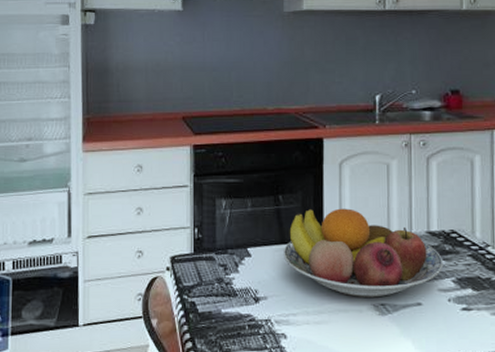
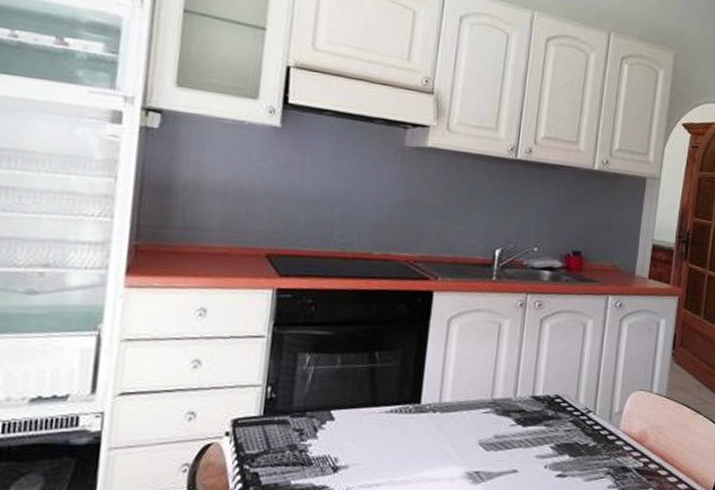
fruit bowl: present [284,208,444,298] -> none [373,369,545,465]

